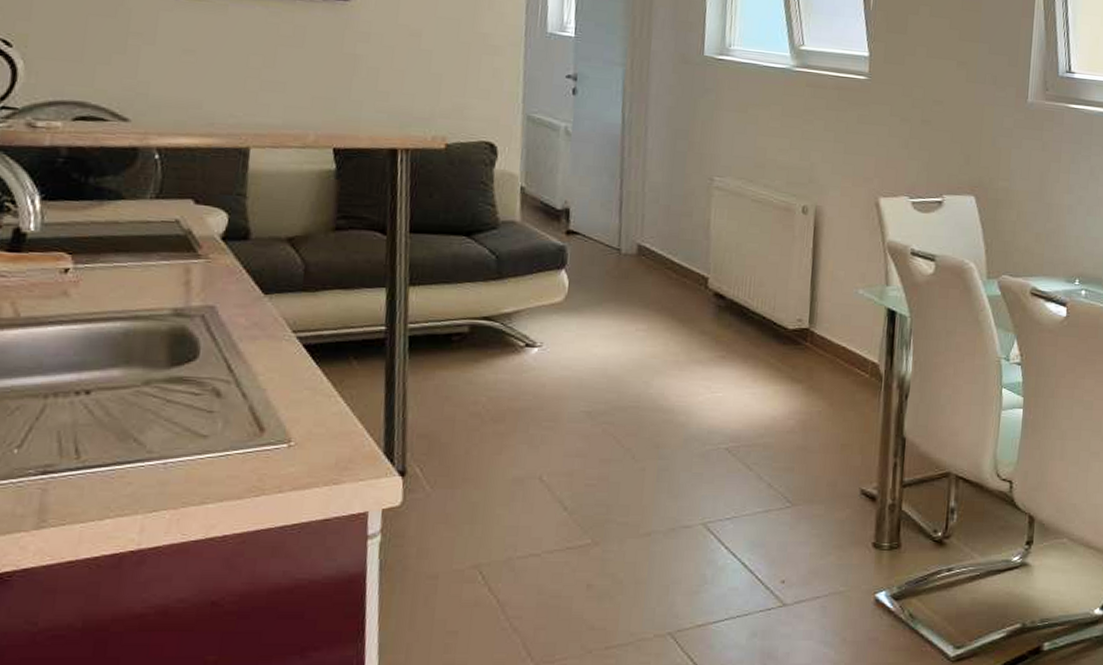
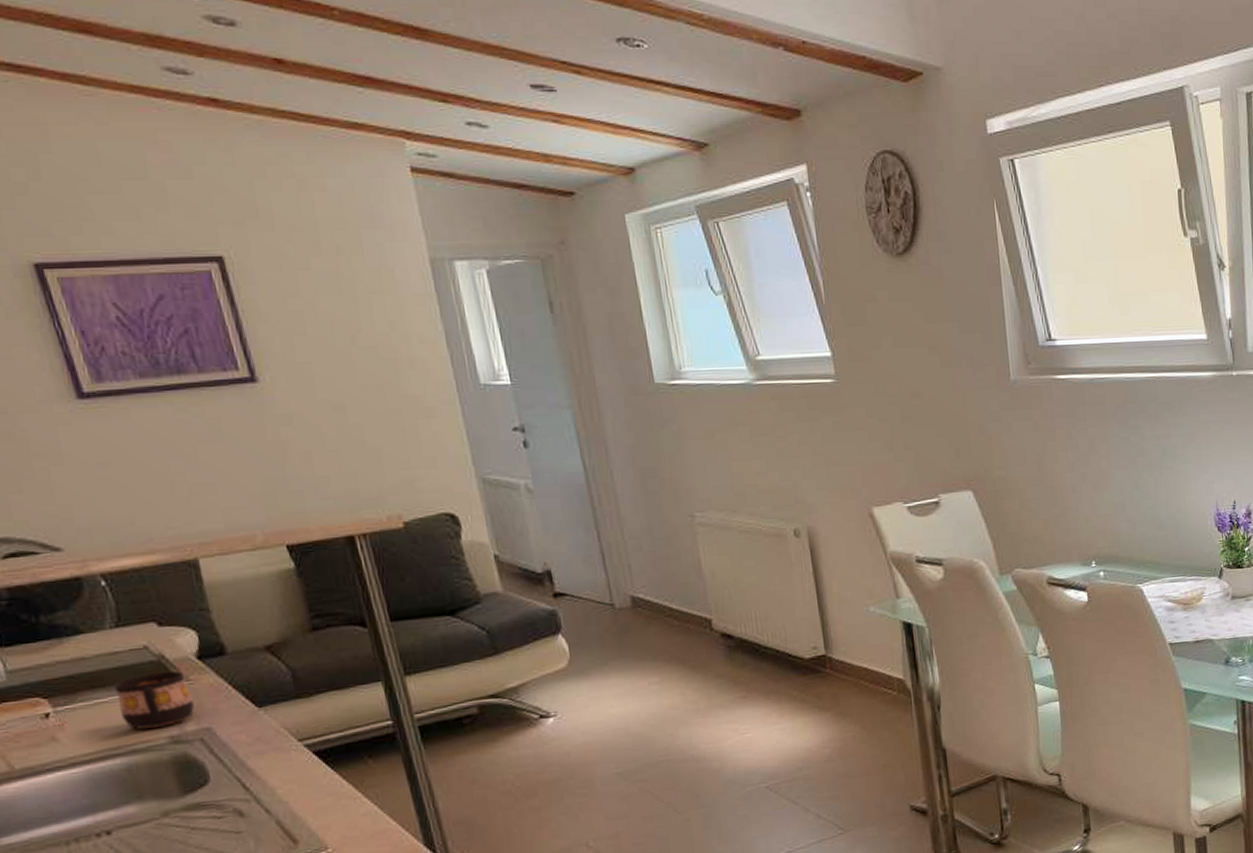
cup: none [135,246,206,299] -> present [113,671,194,730]

